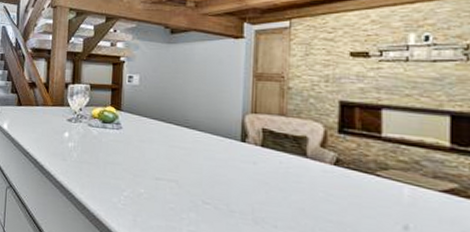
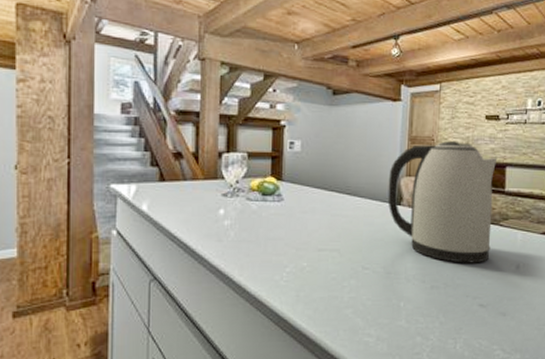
kettle: none [230,79,369,216] -> present [387,141,498,263]

